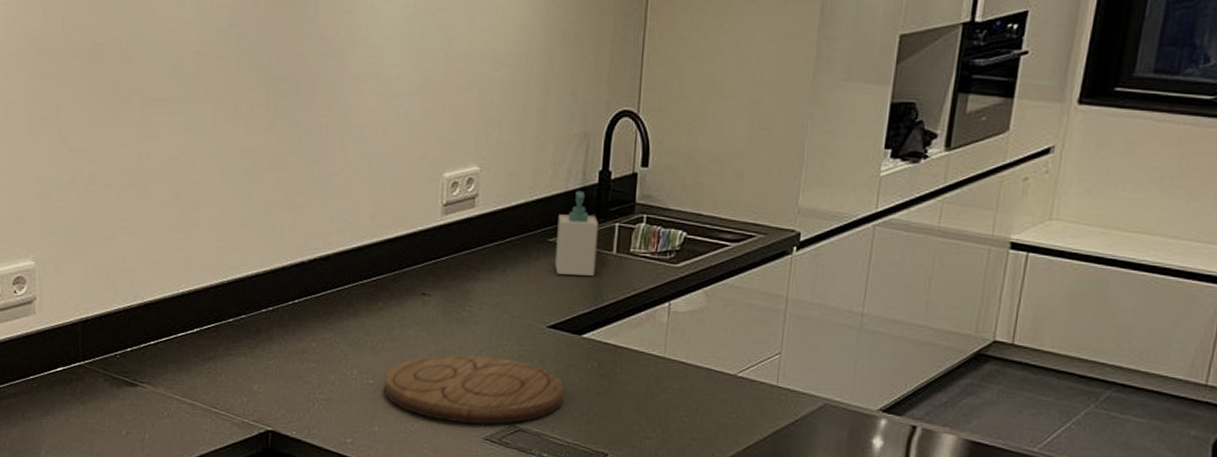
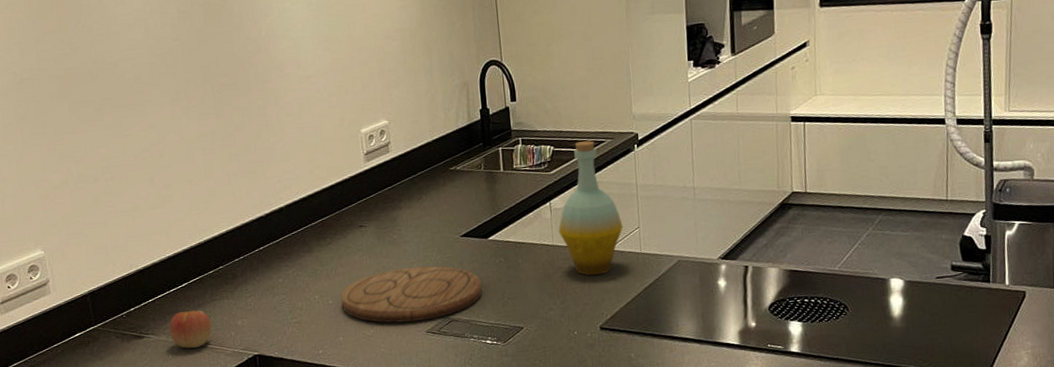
apple: none [169,362,221,410] -> present [169,310,212,349]
soap bottle: present [555,190,599,276] -> none [454,127,490,195]
bottle: none [674,231,760,405] -> present [558,140,623,276]

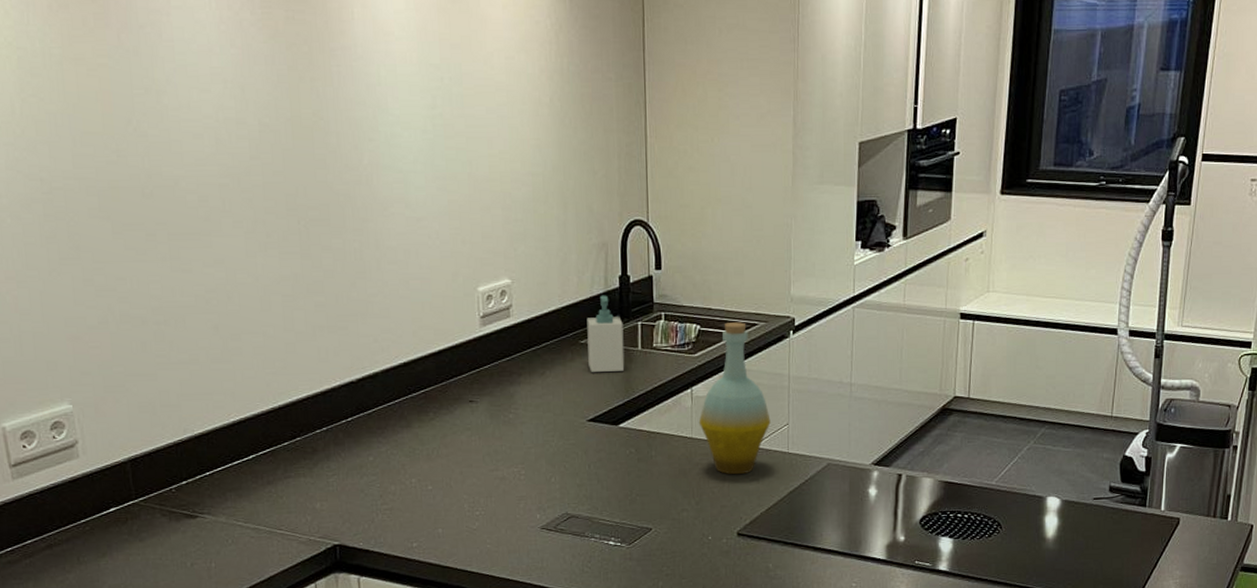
apple: present [169,310,212,349] -> none [230,488,284,534]
cutting board: present [340,266,482,323] -> none [442,452,608,516]
soap bottle: none [454,127,490,195] -> present [587,295,625,373]

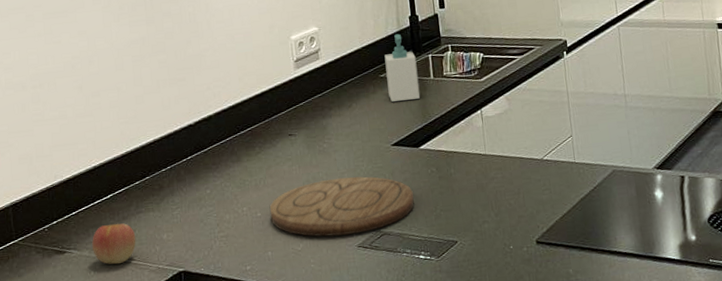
apple: none [230,488,284,534] -> present [92,223,136,265]
cutting board: none [442,452,608,516] -> present [269,176,414,237]
bottle: present [698,322,771,475] -> none [490,47,556,187]

